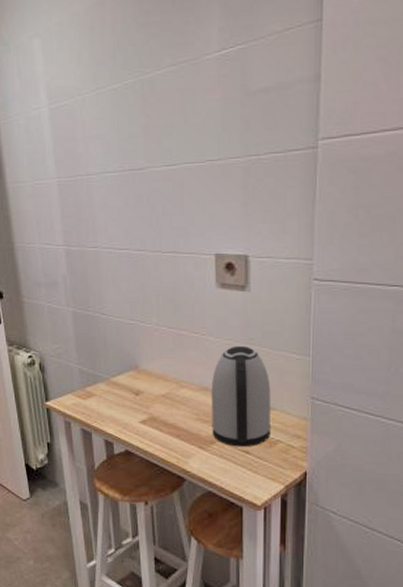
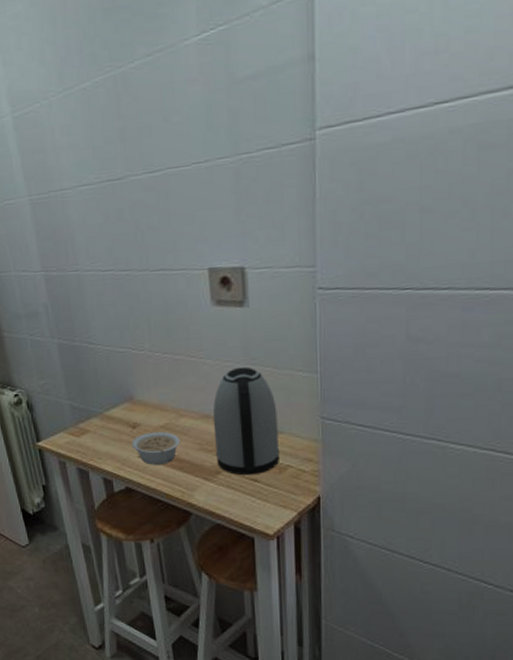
legume: none [133,399,179,431] -> present [131,431,181,465]

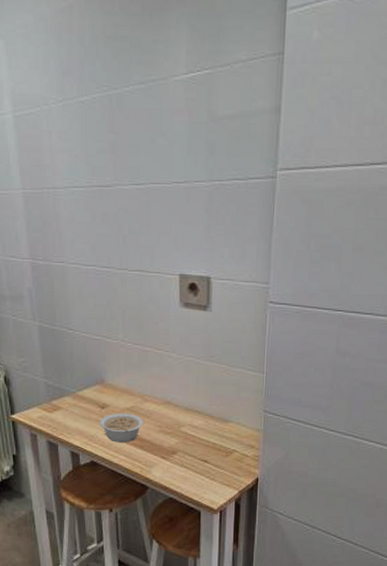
kettle: present [212,366,280,476] -> none [173,362,228,457]

